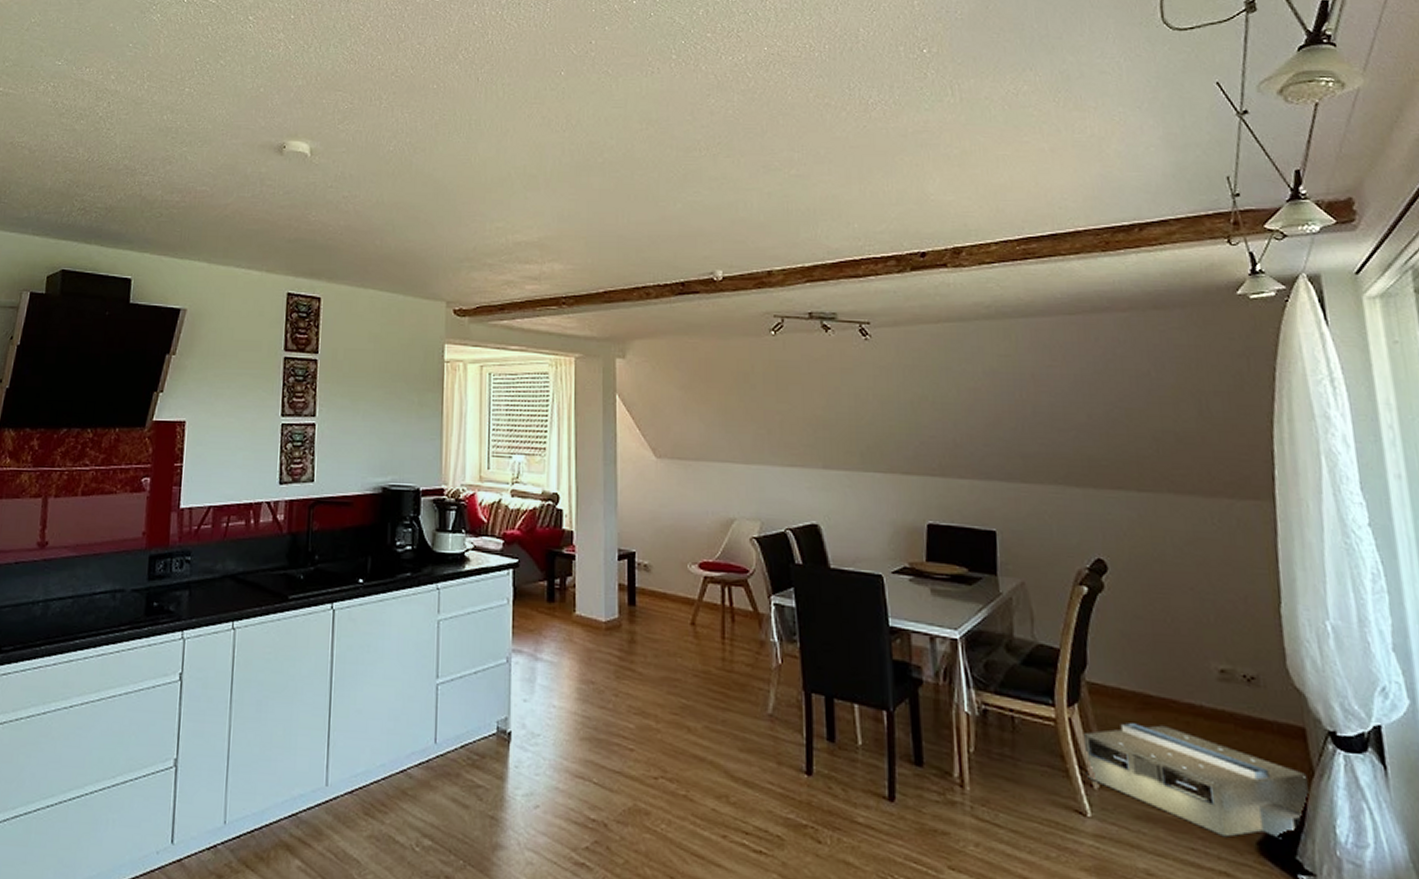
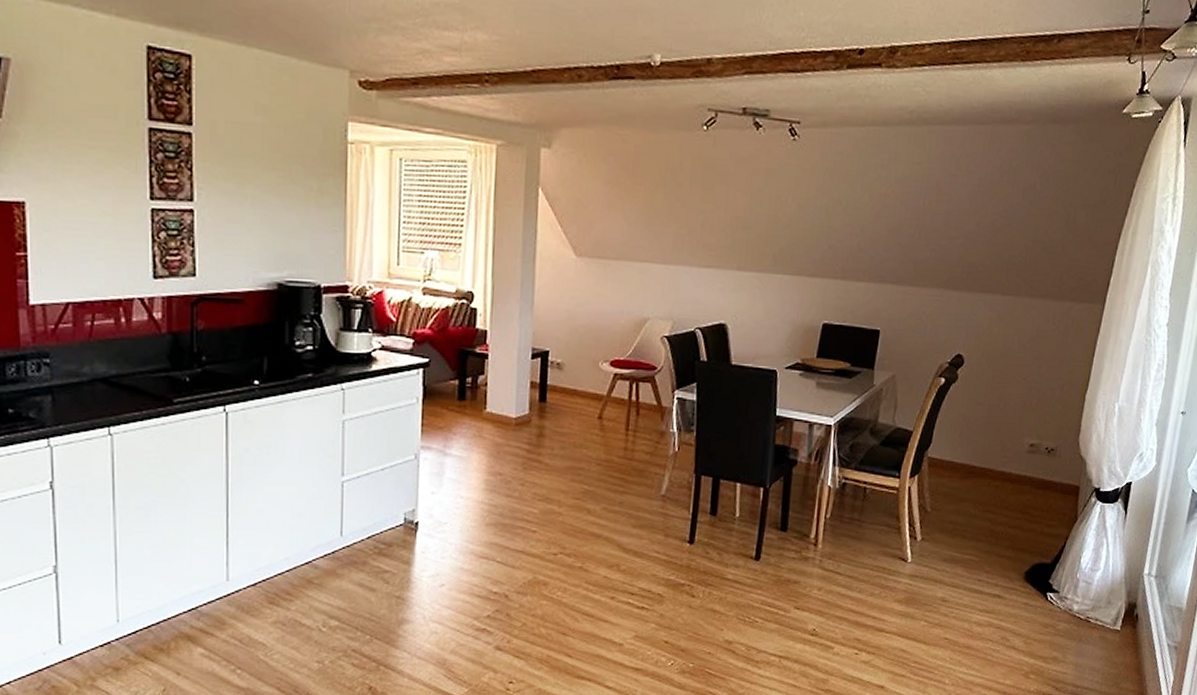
ceiling vent: present [1083,723,1309,839] -> none [914,489,1072,570]

